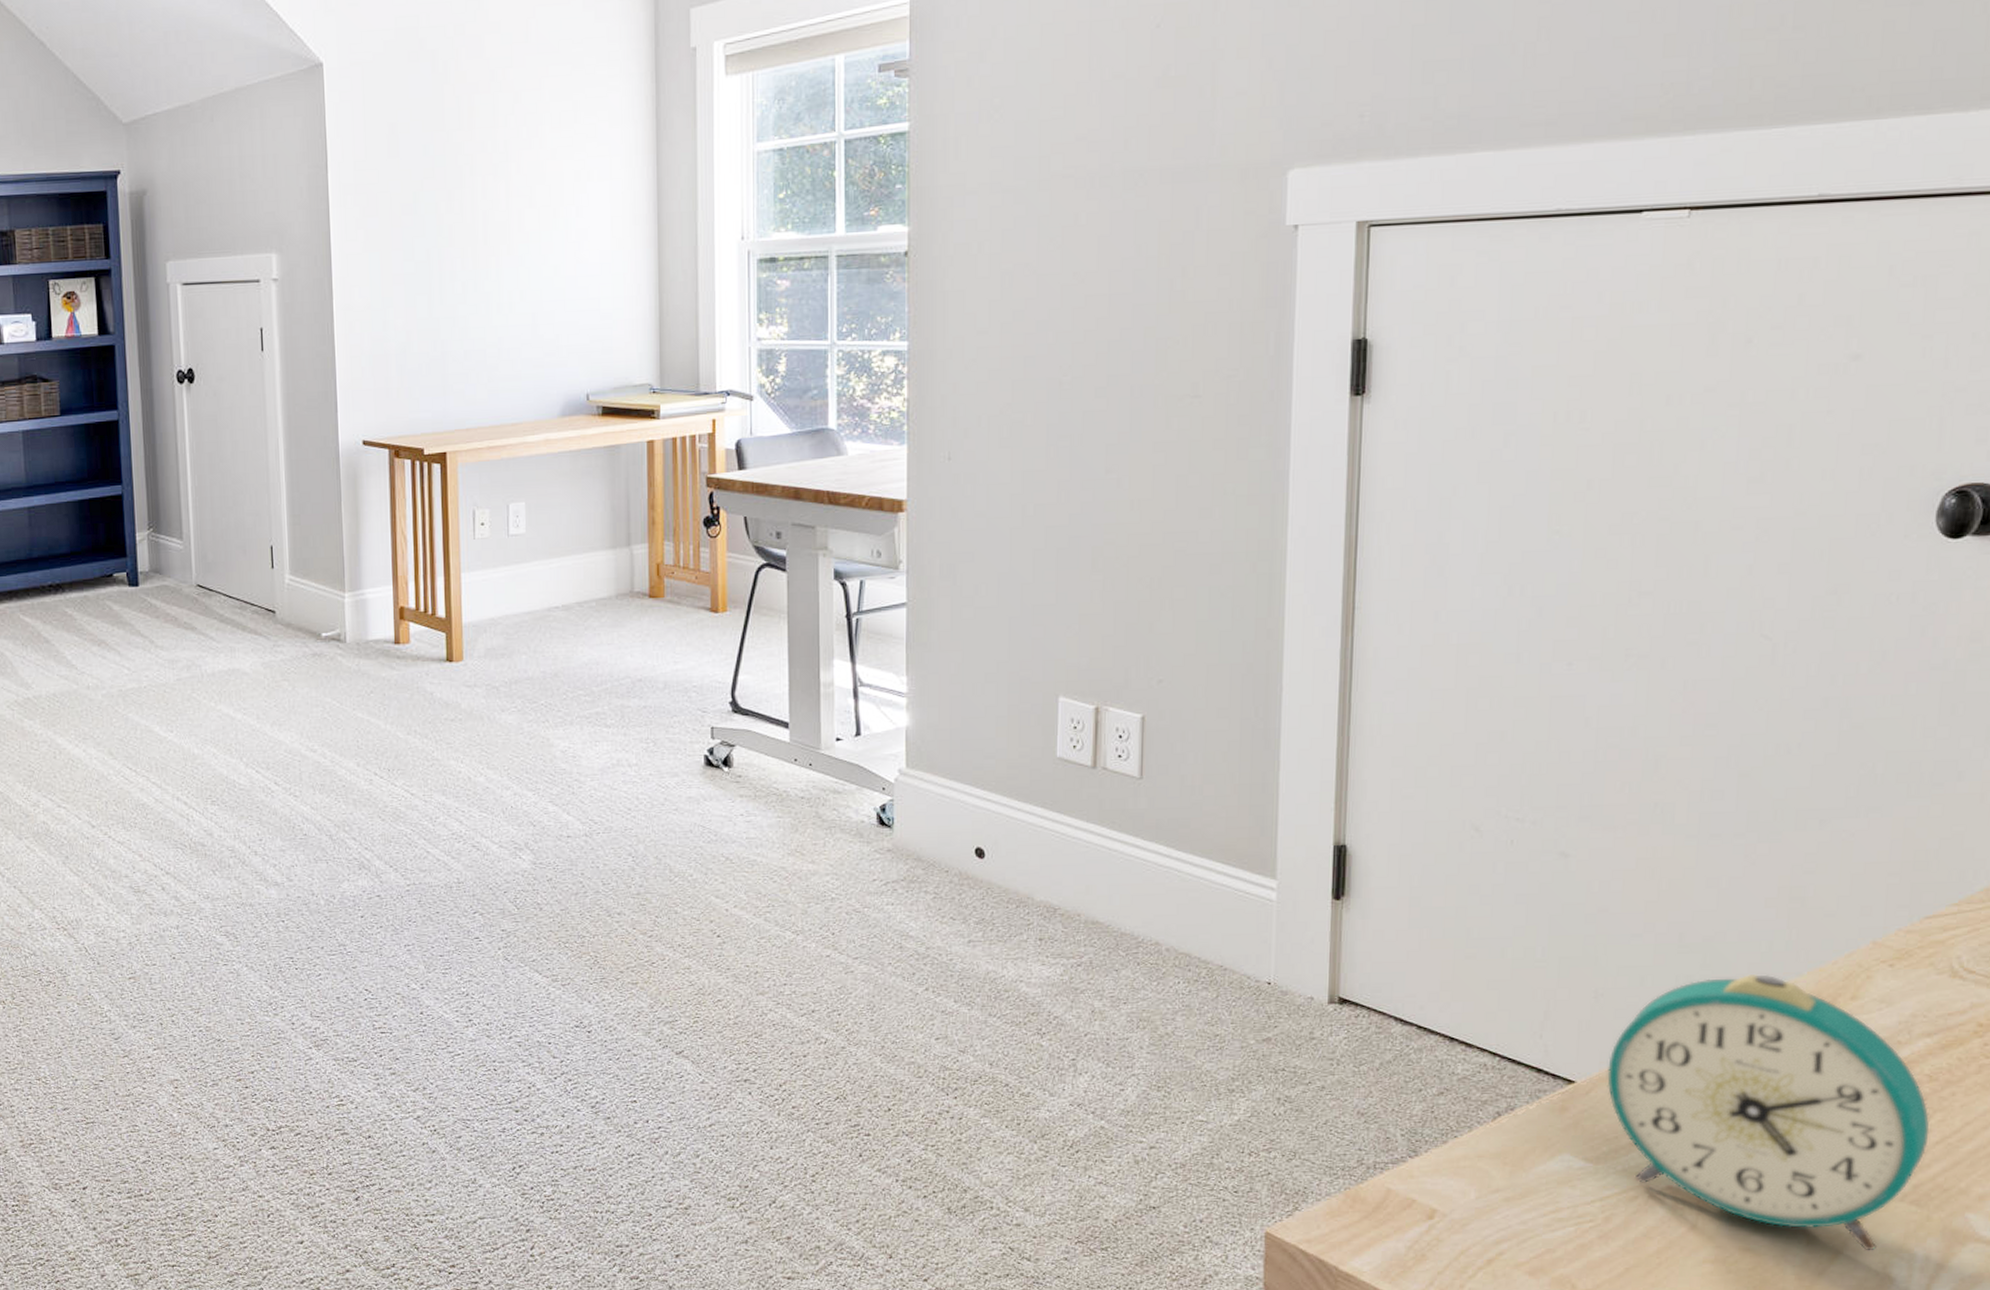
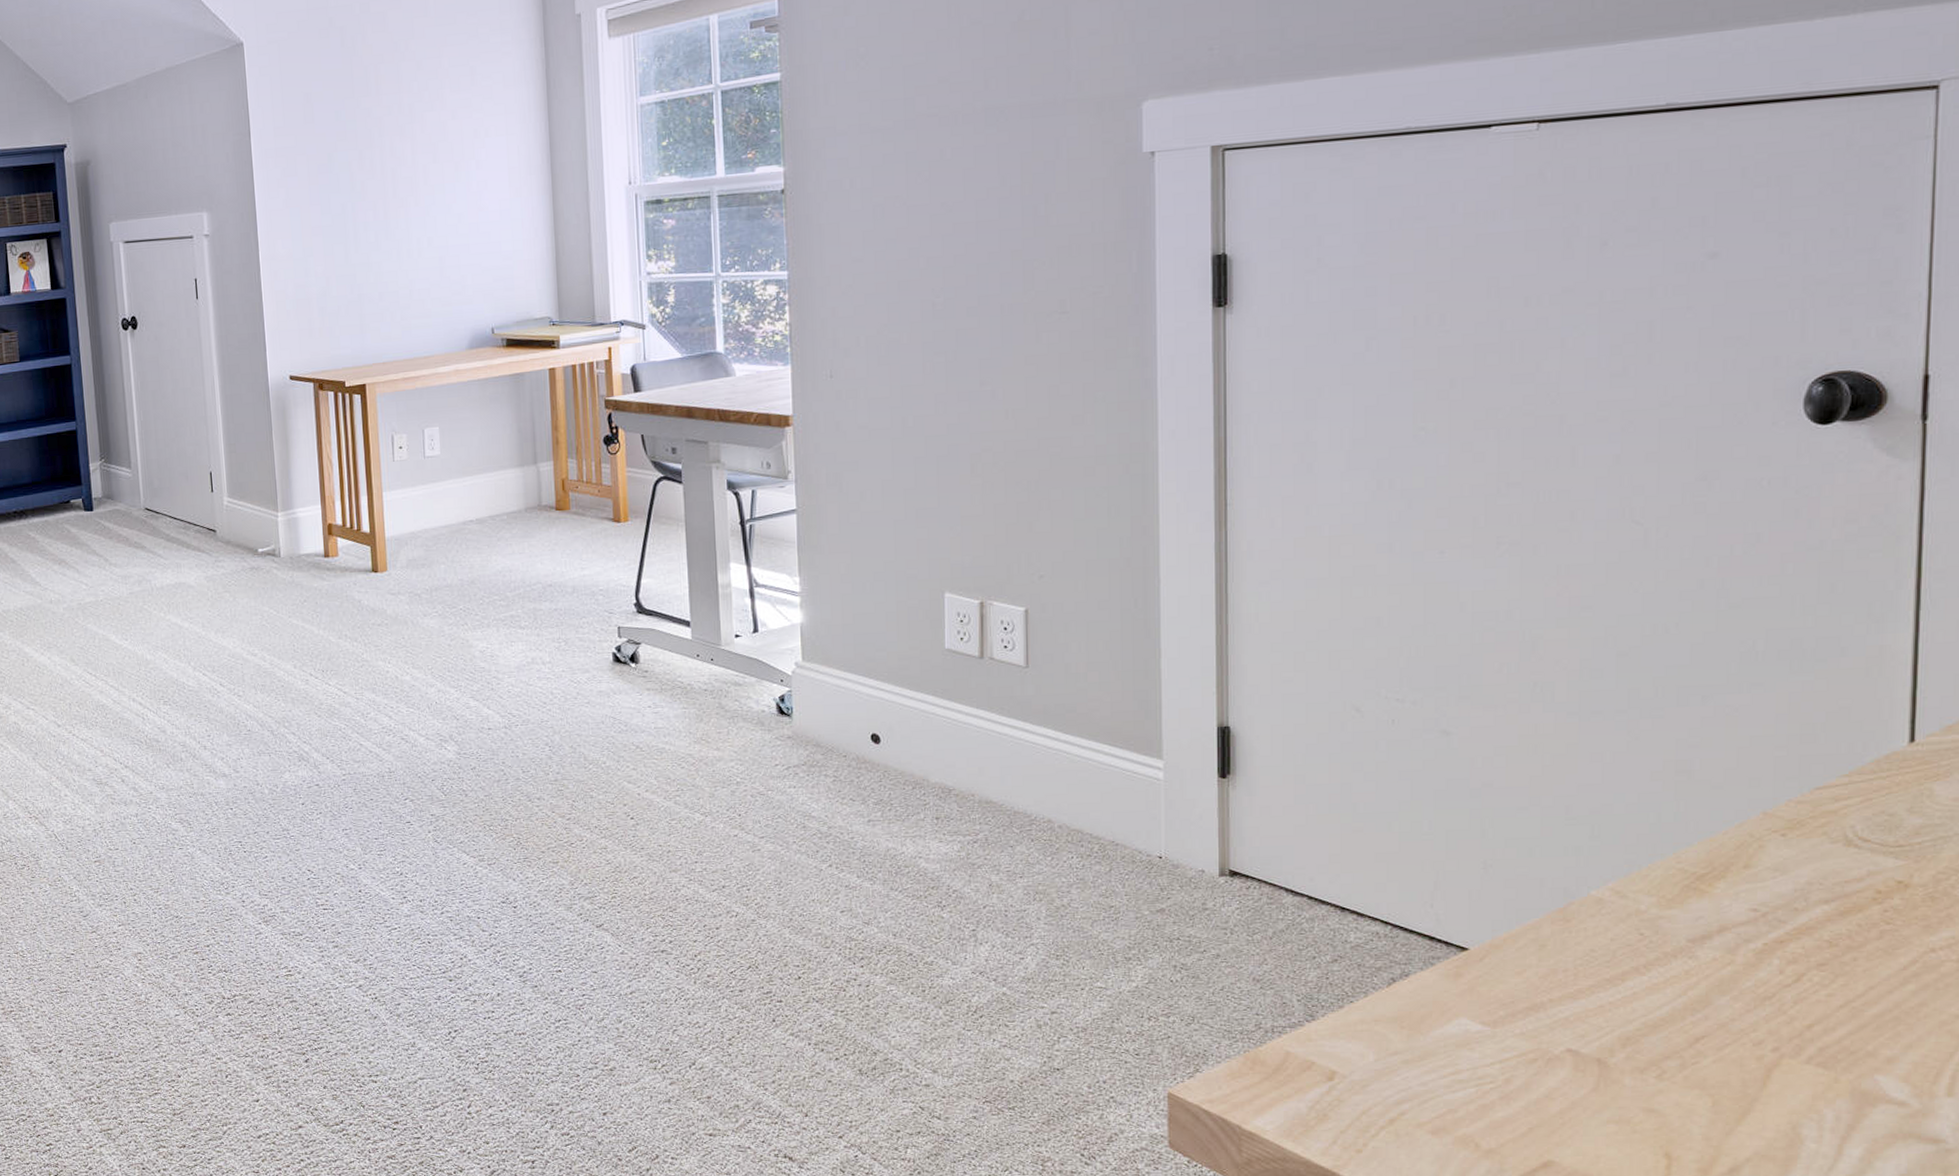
alarm clock: present [1606,974,1930,1251] -> none [1500,845,1833,1112]

